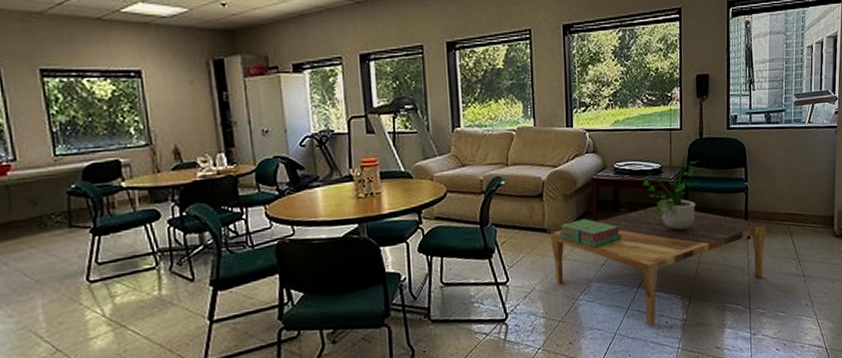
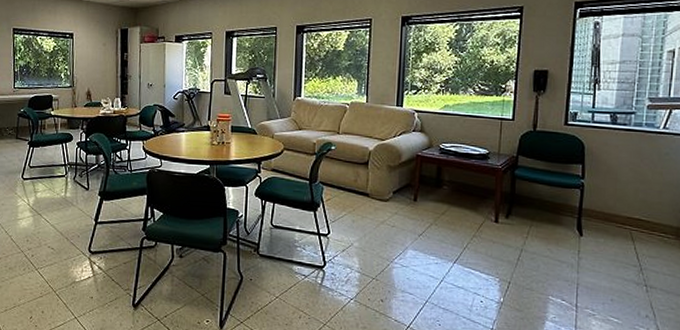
coffee table: present [551,206,766,326] -> none [372,189,603,302]
stack of books: present [559,219,621,248] -> none [380,190,441,218]
potted plant: present [642,148,706,231] -> none [467,138,537,216]

